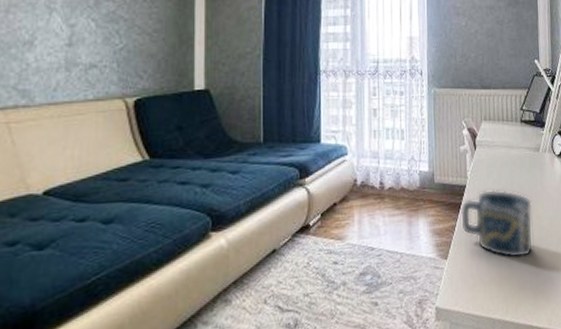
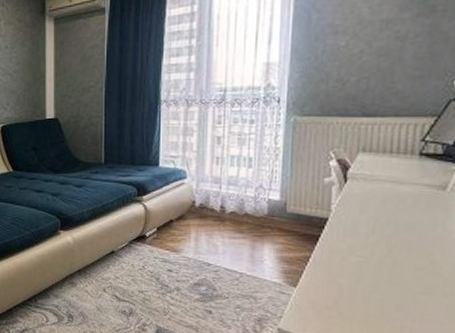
cup: present [460,189,534,259] -> none [316,225,425,303]

